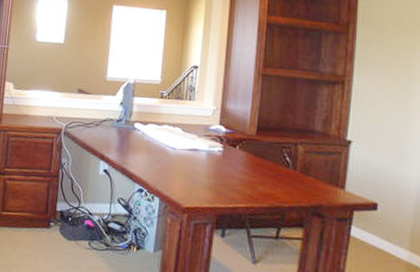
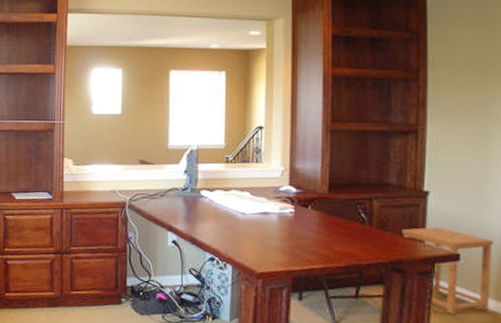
side table: none [324,175,411,262] -> present [402,227,494,315]

